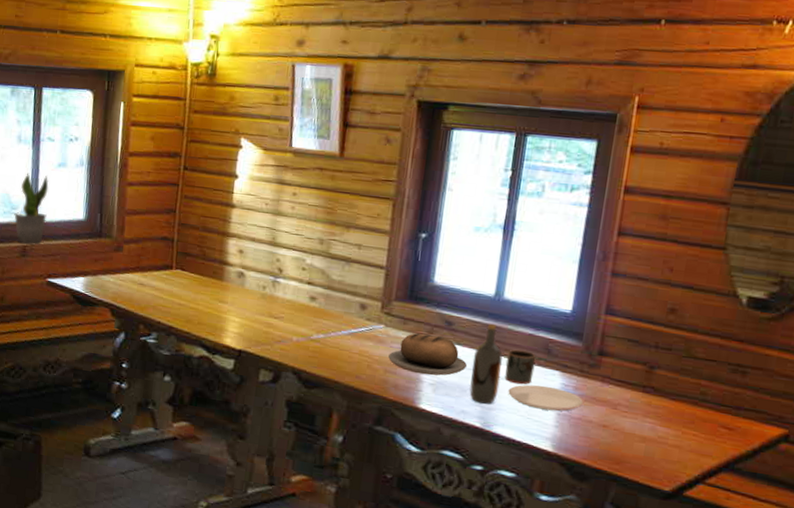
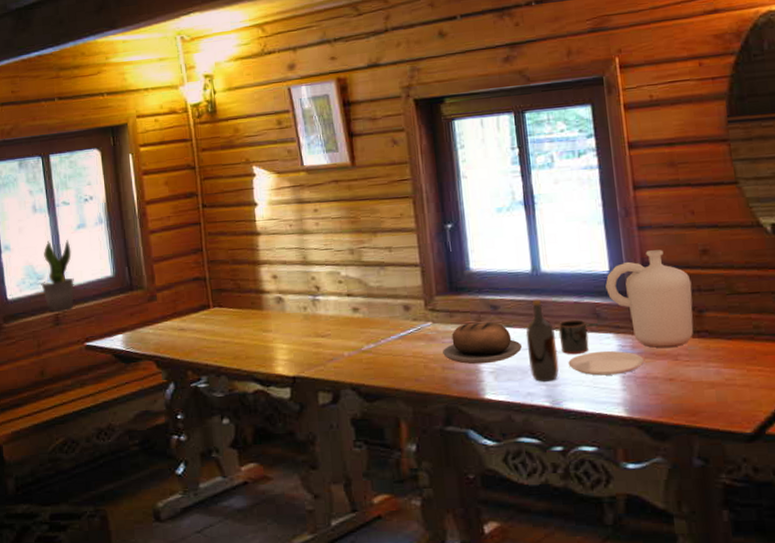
water jug: none [564,298,651,397] -> present [605,250,694,348]

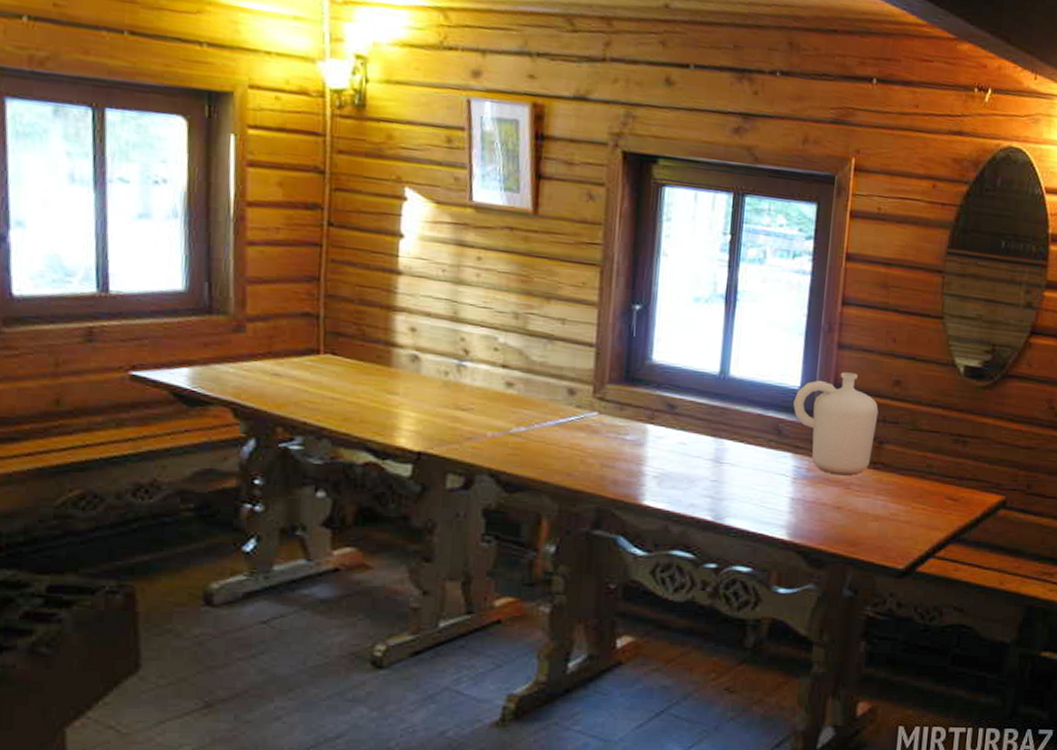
potted plant: present [41,240,75,314] -> none [70,225,124,327]
bread: present [443,322,522,365] -> none [604,420,693,467]
wine bottle: present [525,299,559,382] -> none [697,404,732,494]
mug: present [558,319,589,354] -> none [734,432,767,469]
plate: present [568,350,644,376] -> none [739,469,816,496]

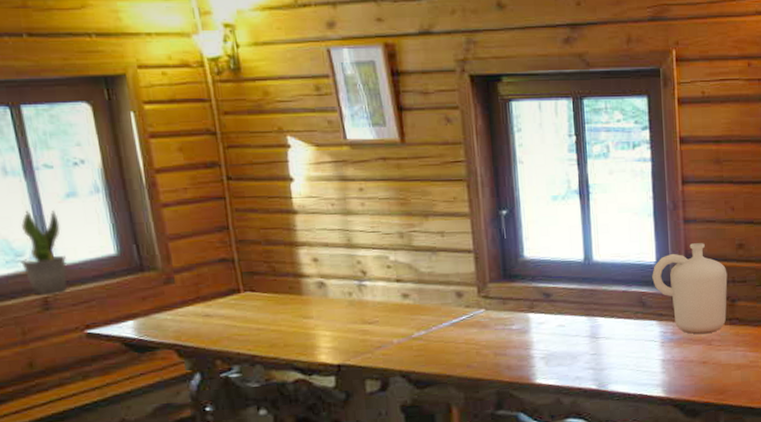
potted plant: none [70,225,124,327] -> present [21,210,69,297]

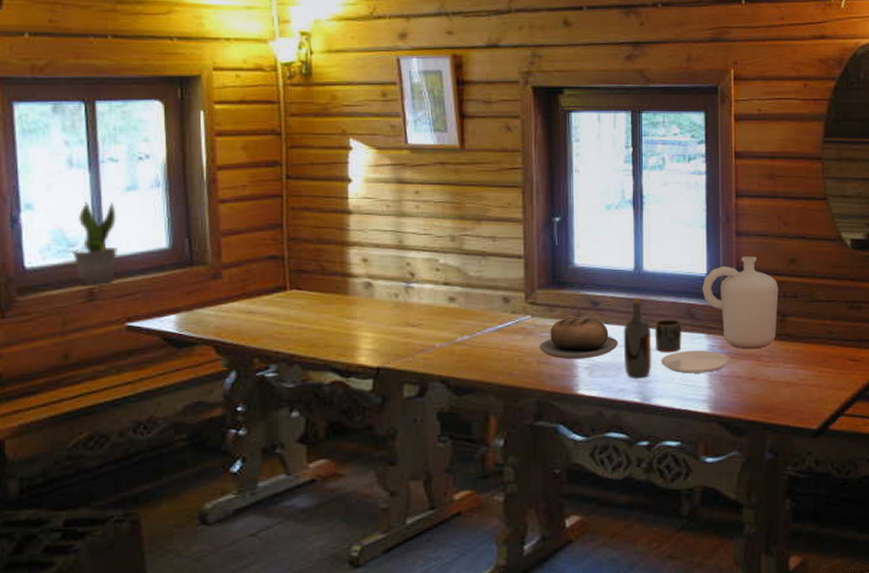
bread: none [495,310,572,351] -> present [540,318,618,360]
wine bottle: none [576,287,606,366] -> present [623,297,652,378]
mug: none [607,307,634,340] -> present [654,319,682,352]
plate: none [614,336,682,360] -> present [661,350,730,374]

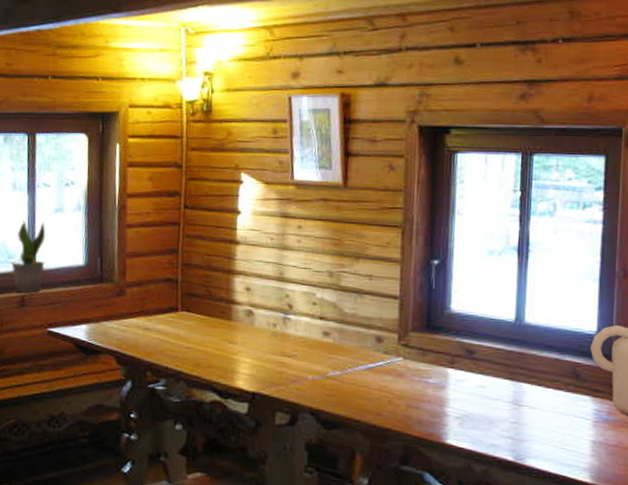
bread: present [540,318,618,360] -> none [410,364,492,409]
wine bottle: present [623,297,652,378] -> none [497,349,530,436]
mug: present [654,319,682,352] -> none [533,376,564,412]
plate: present [661,350,730,374] -> none [538,412,618,440]

